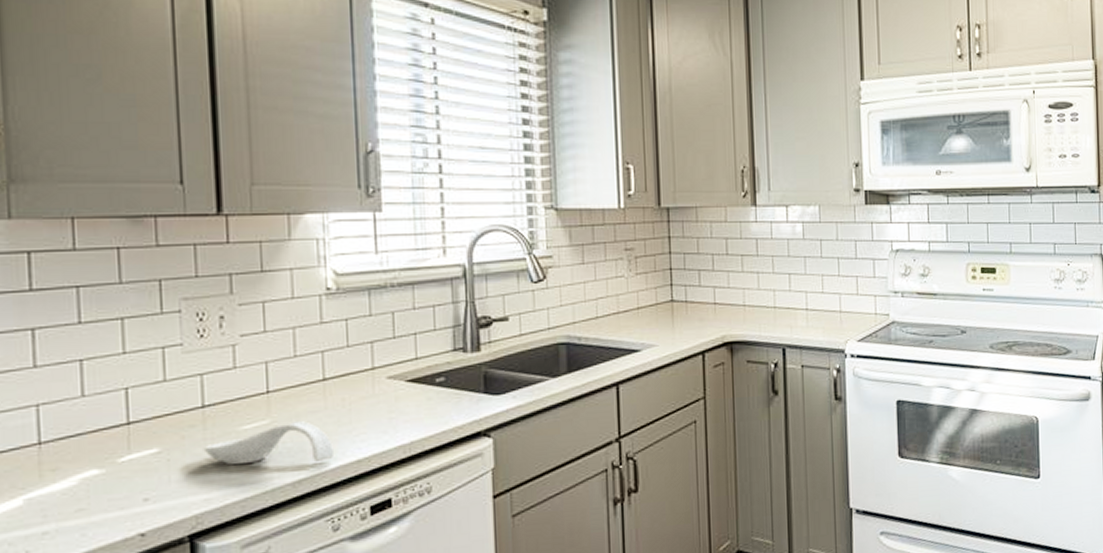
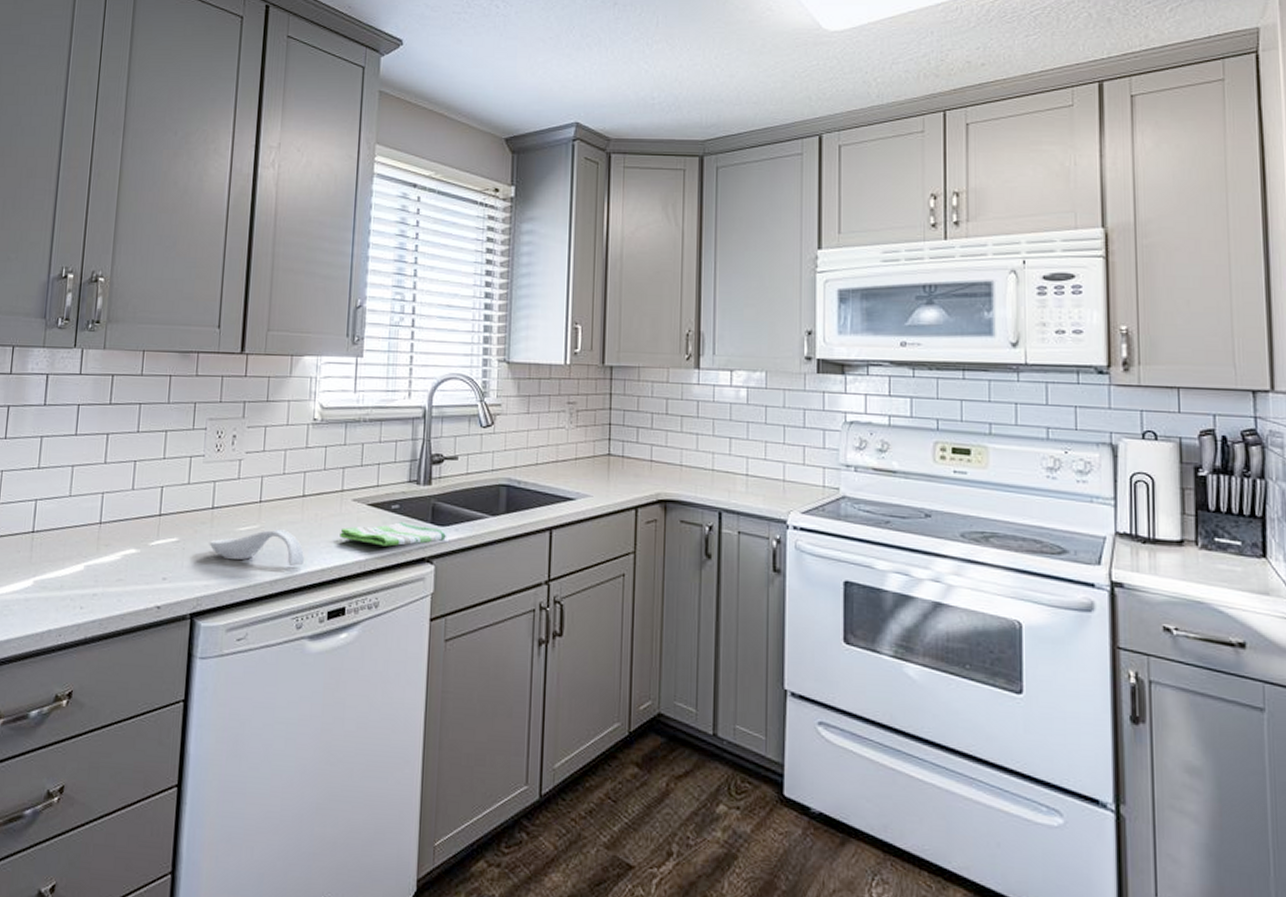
dish towel: none [375,396,504,425] -> present [340,522,447,547]

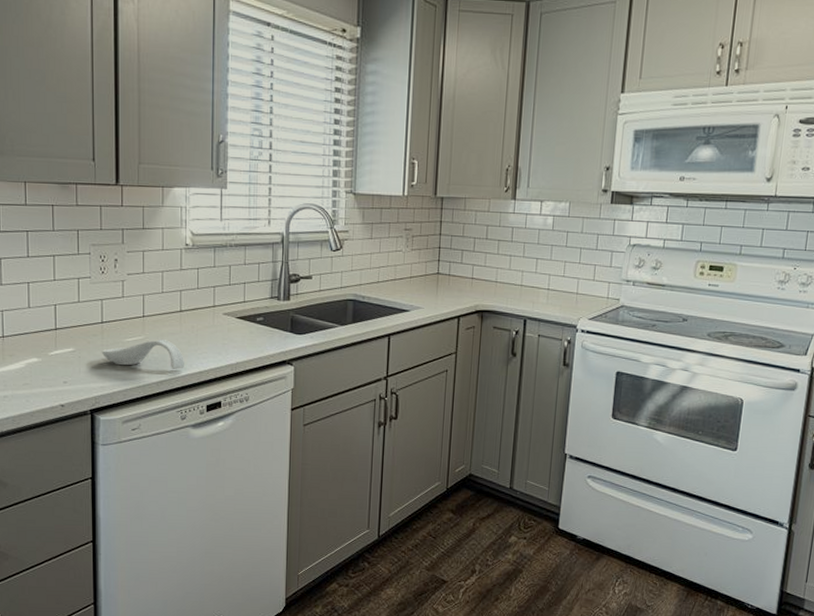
dish towel: present [340,522,447,547] -> none [214,332,304,352]

